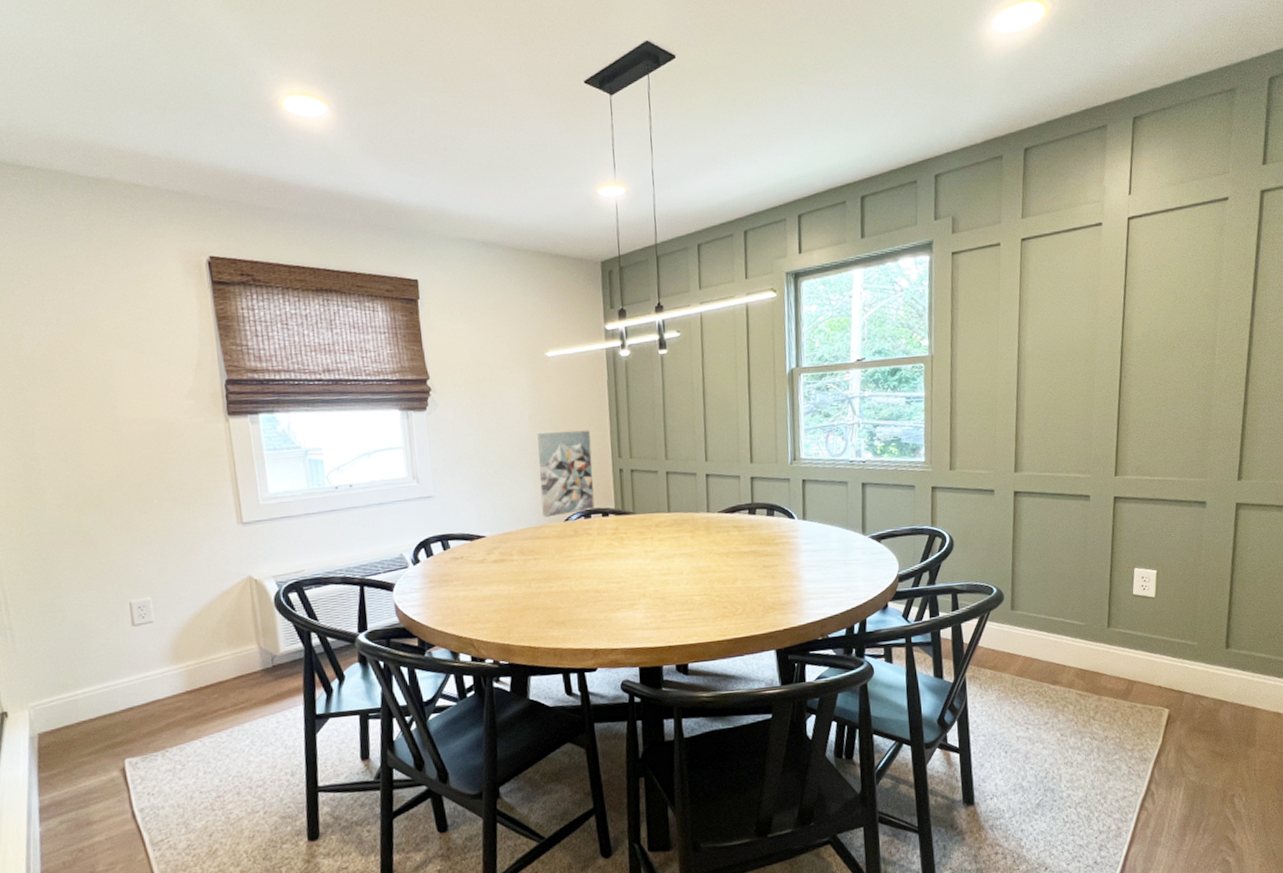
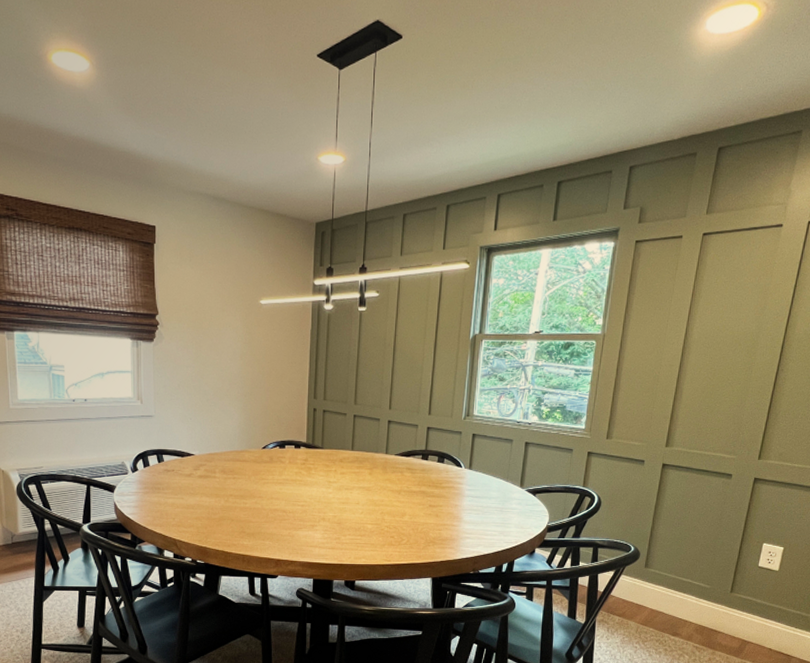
wall art: present [537,430,595,517] -> none [244,371,291,444]

